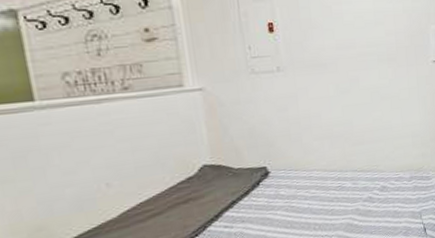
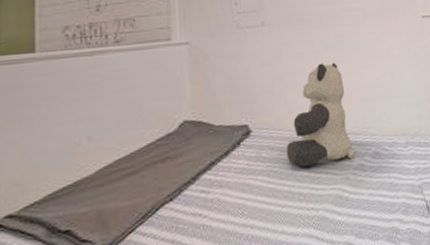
teddy bear: none [302,106,365,202] -> present [286,62,355,168]

